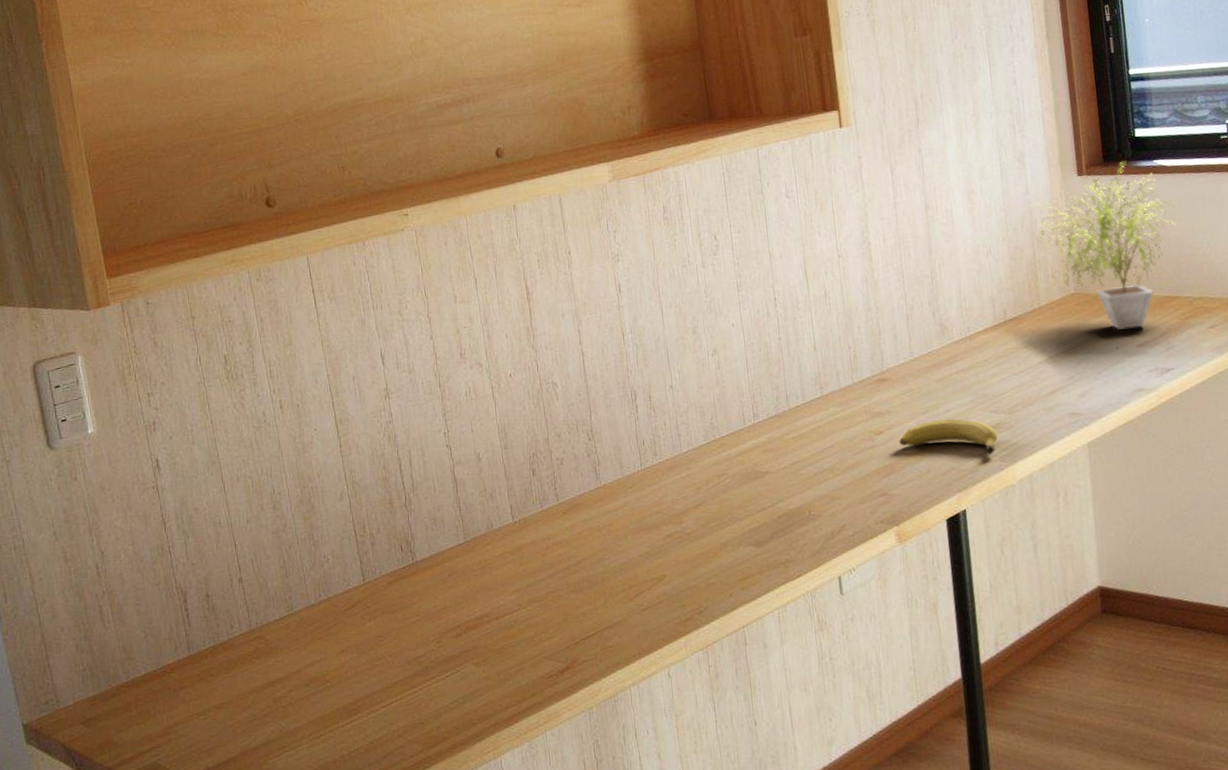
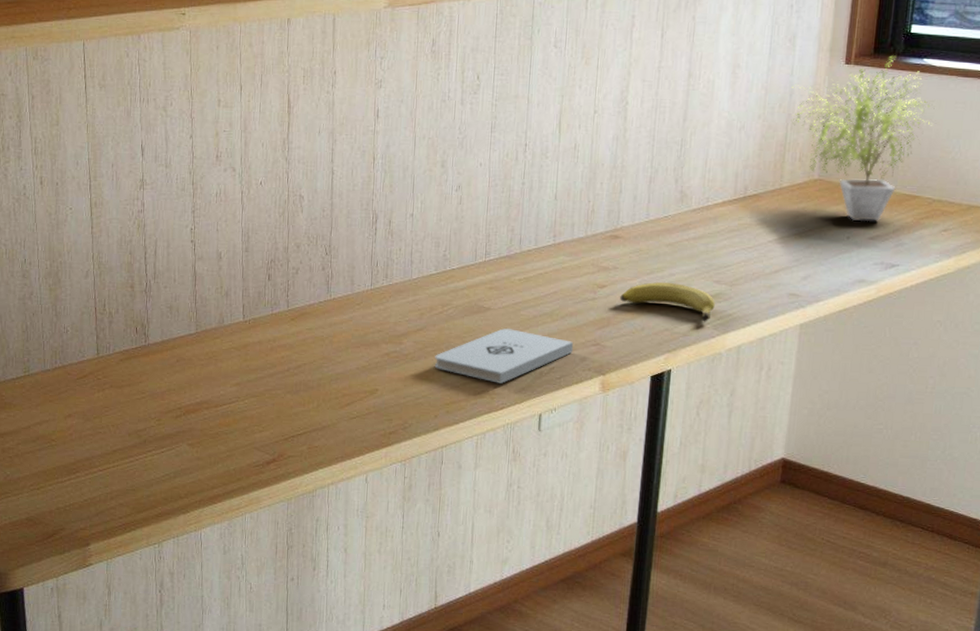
notepad: none [719,490,862,550] -> present [434,328,574,384]

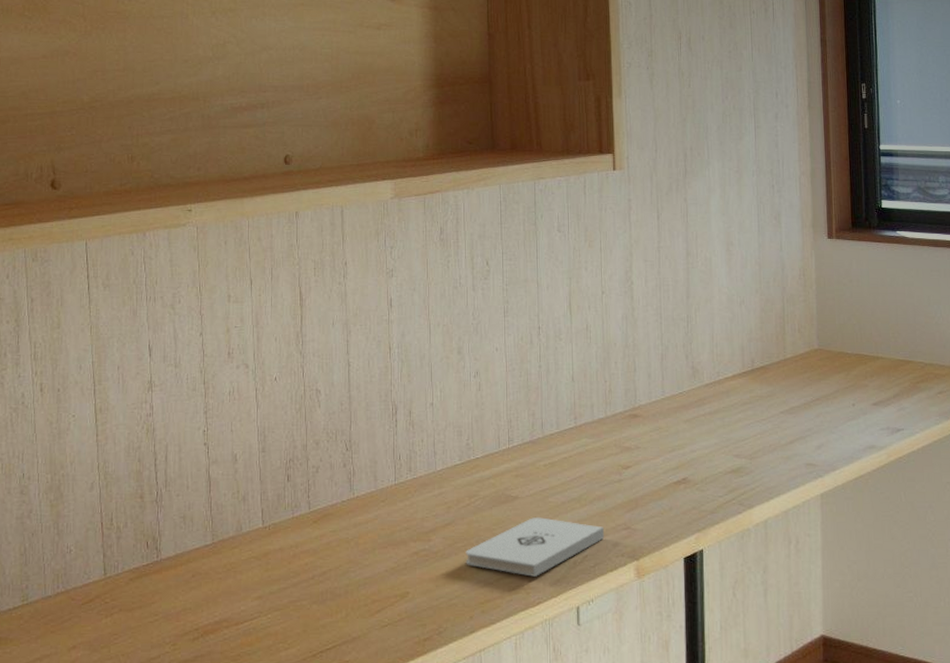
fruit: present [620,282,715,322] -> none [645,460,738,498]
potted plant: present [791,54,933,221] -> none [782,228,913,387]

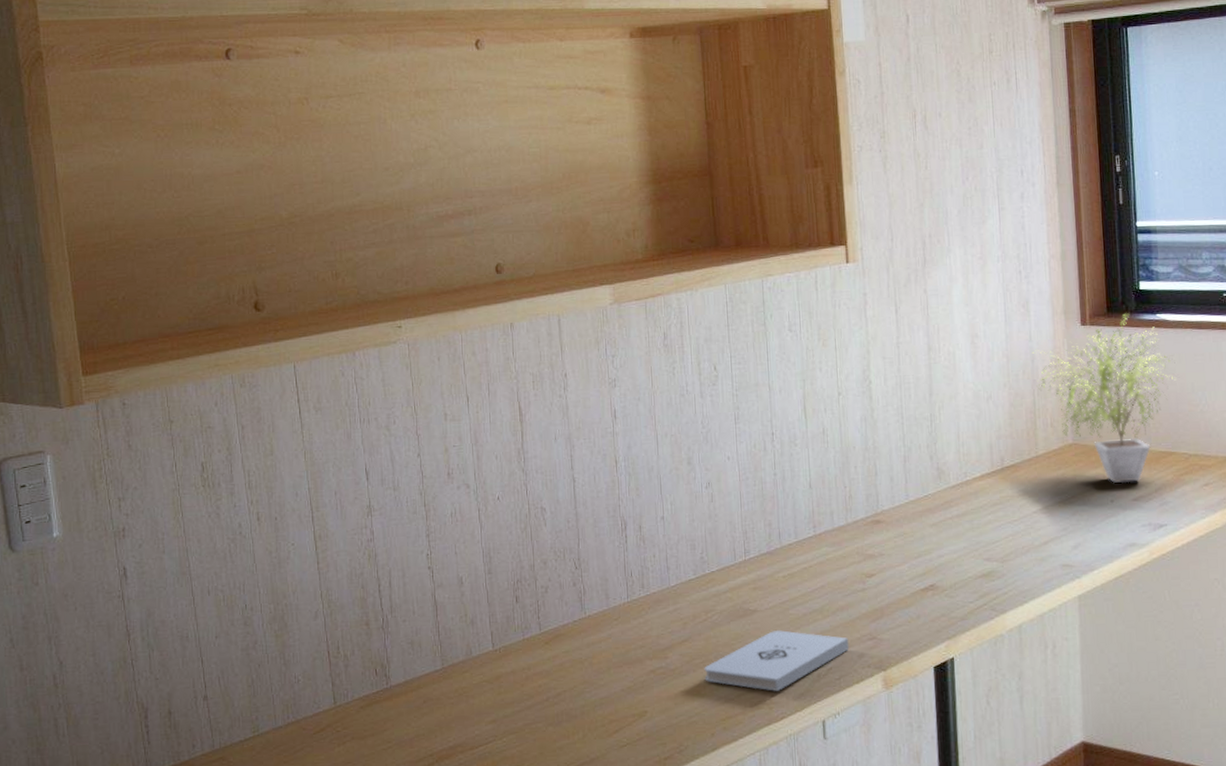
potted plant: none [782,228,913,387] -> present [1032,312,1175,483]

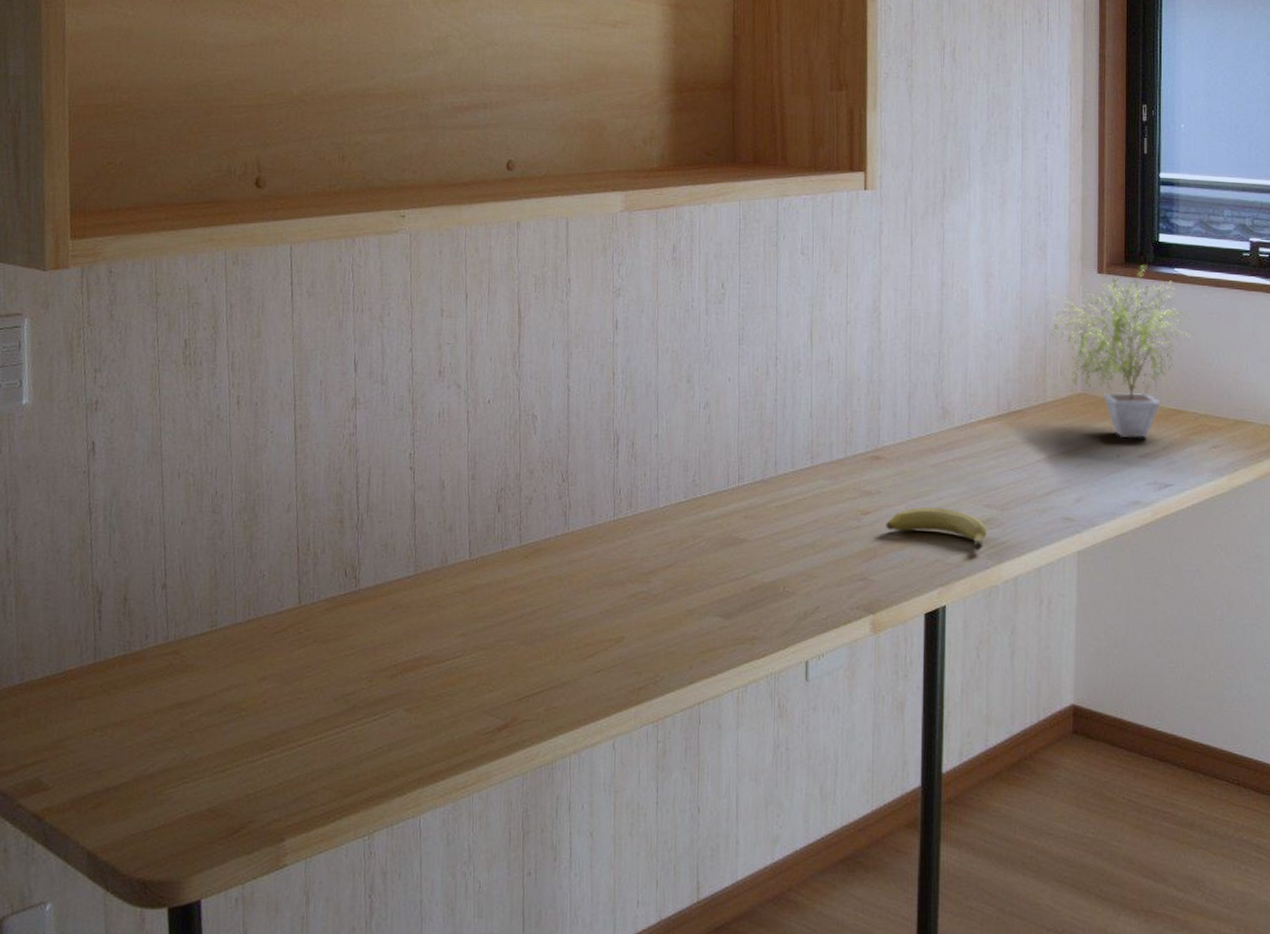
notepad: present [704,630,850,691] -> none [687,563,839,626]
fruit: none [890,565,989,603] -> present [886,507,987,551]

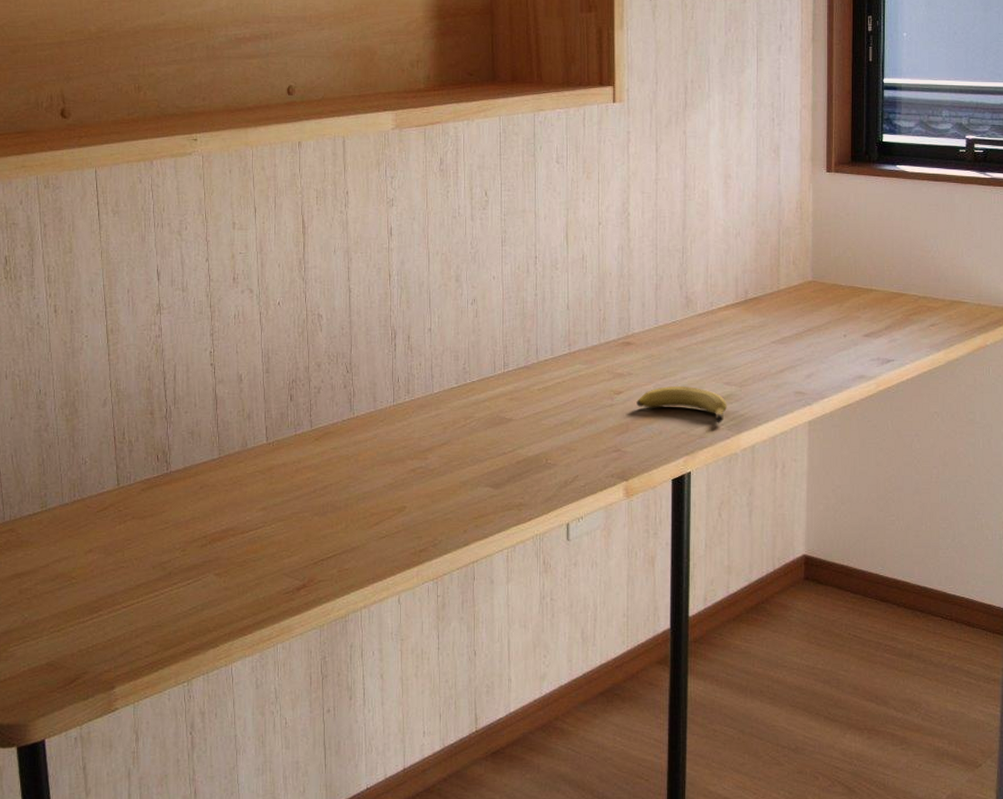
potted plant: present [1046,263,1190,438] -> none [780,162,910,319]

